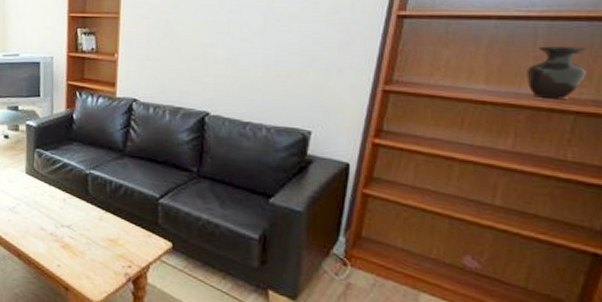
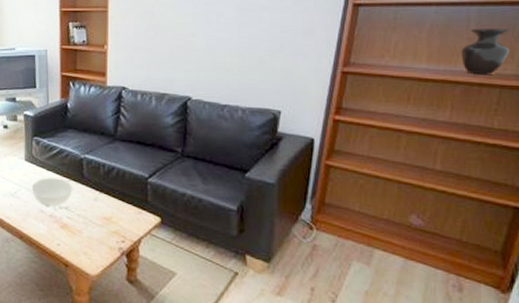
bowl: none [31,193,77,225] -> present [31,178,73,207]

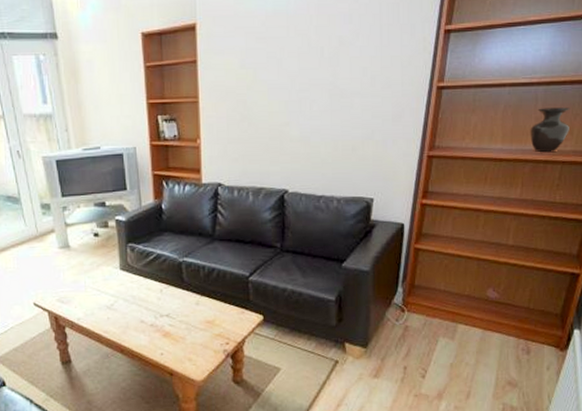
bowl: present [31,178,73,207] -> none [129,285,174,316]

